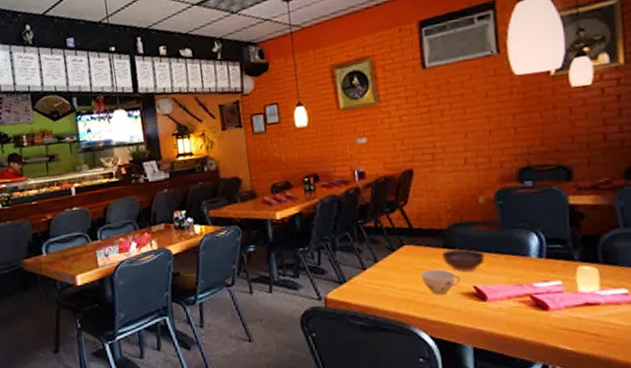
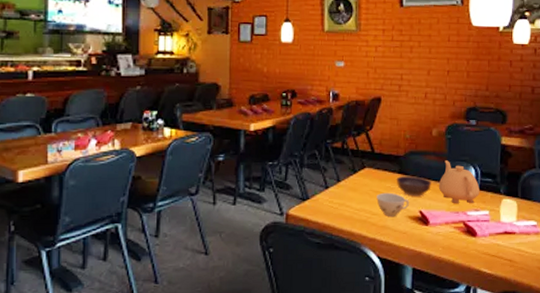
teapot: none [493,229,547,276] -> present [438,160,480,204]

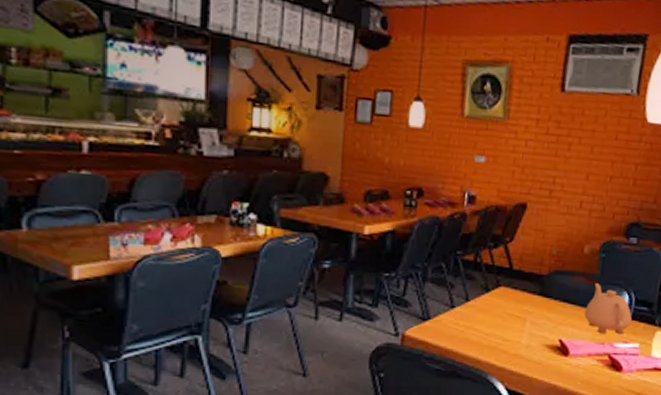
teacup: present [376,192,409,217] -> none [510,316,548,345]
bowl: present [396,175,431,197] -> none [535,297,577,323]

